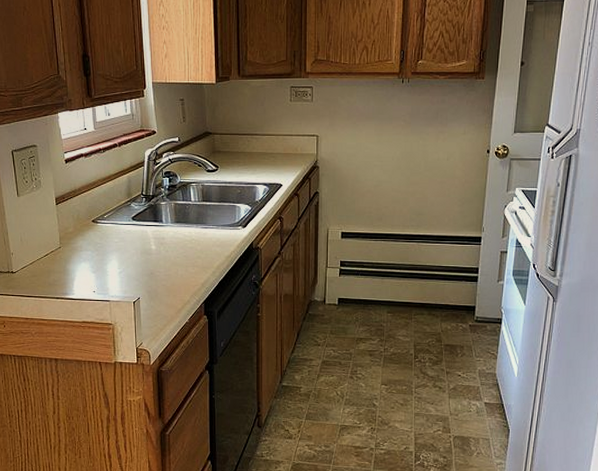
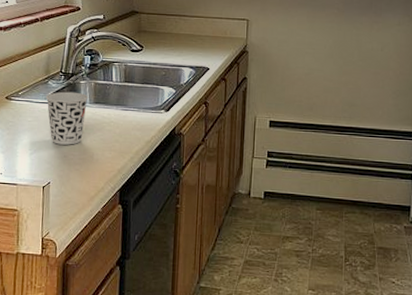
cup: none [129,213,169,263] -> present [45,91,88,145]

